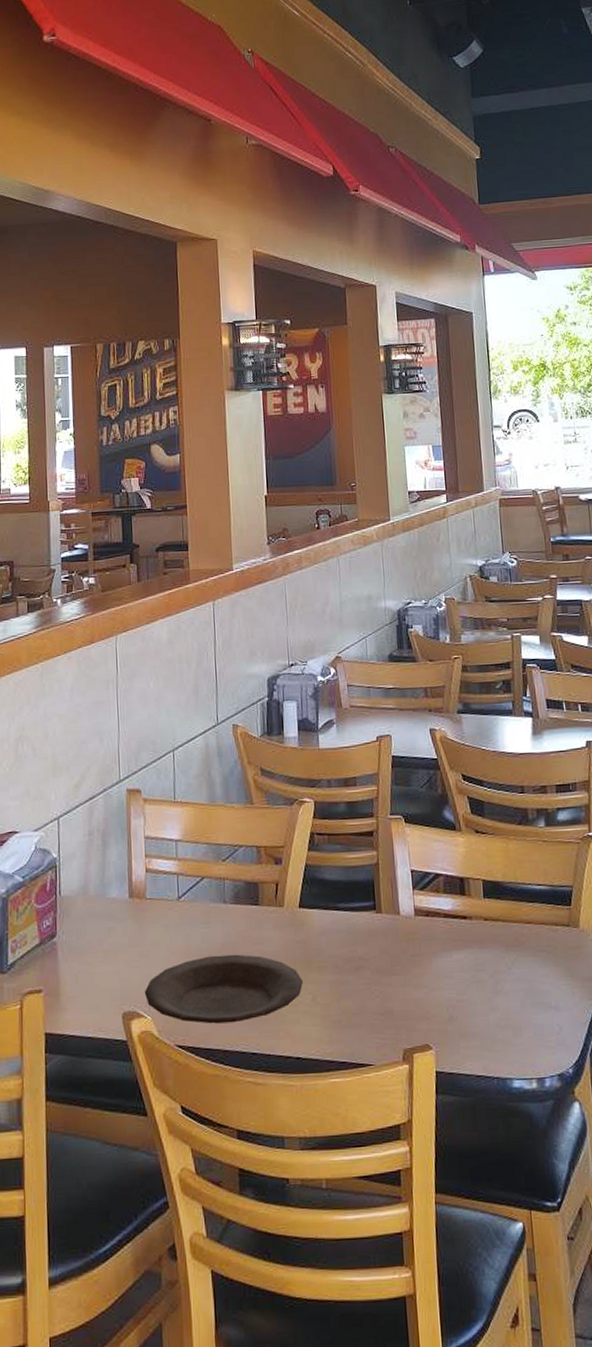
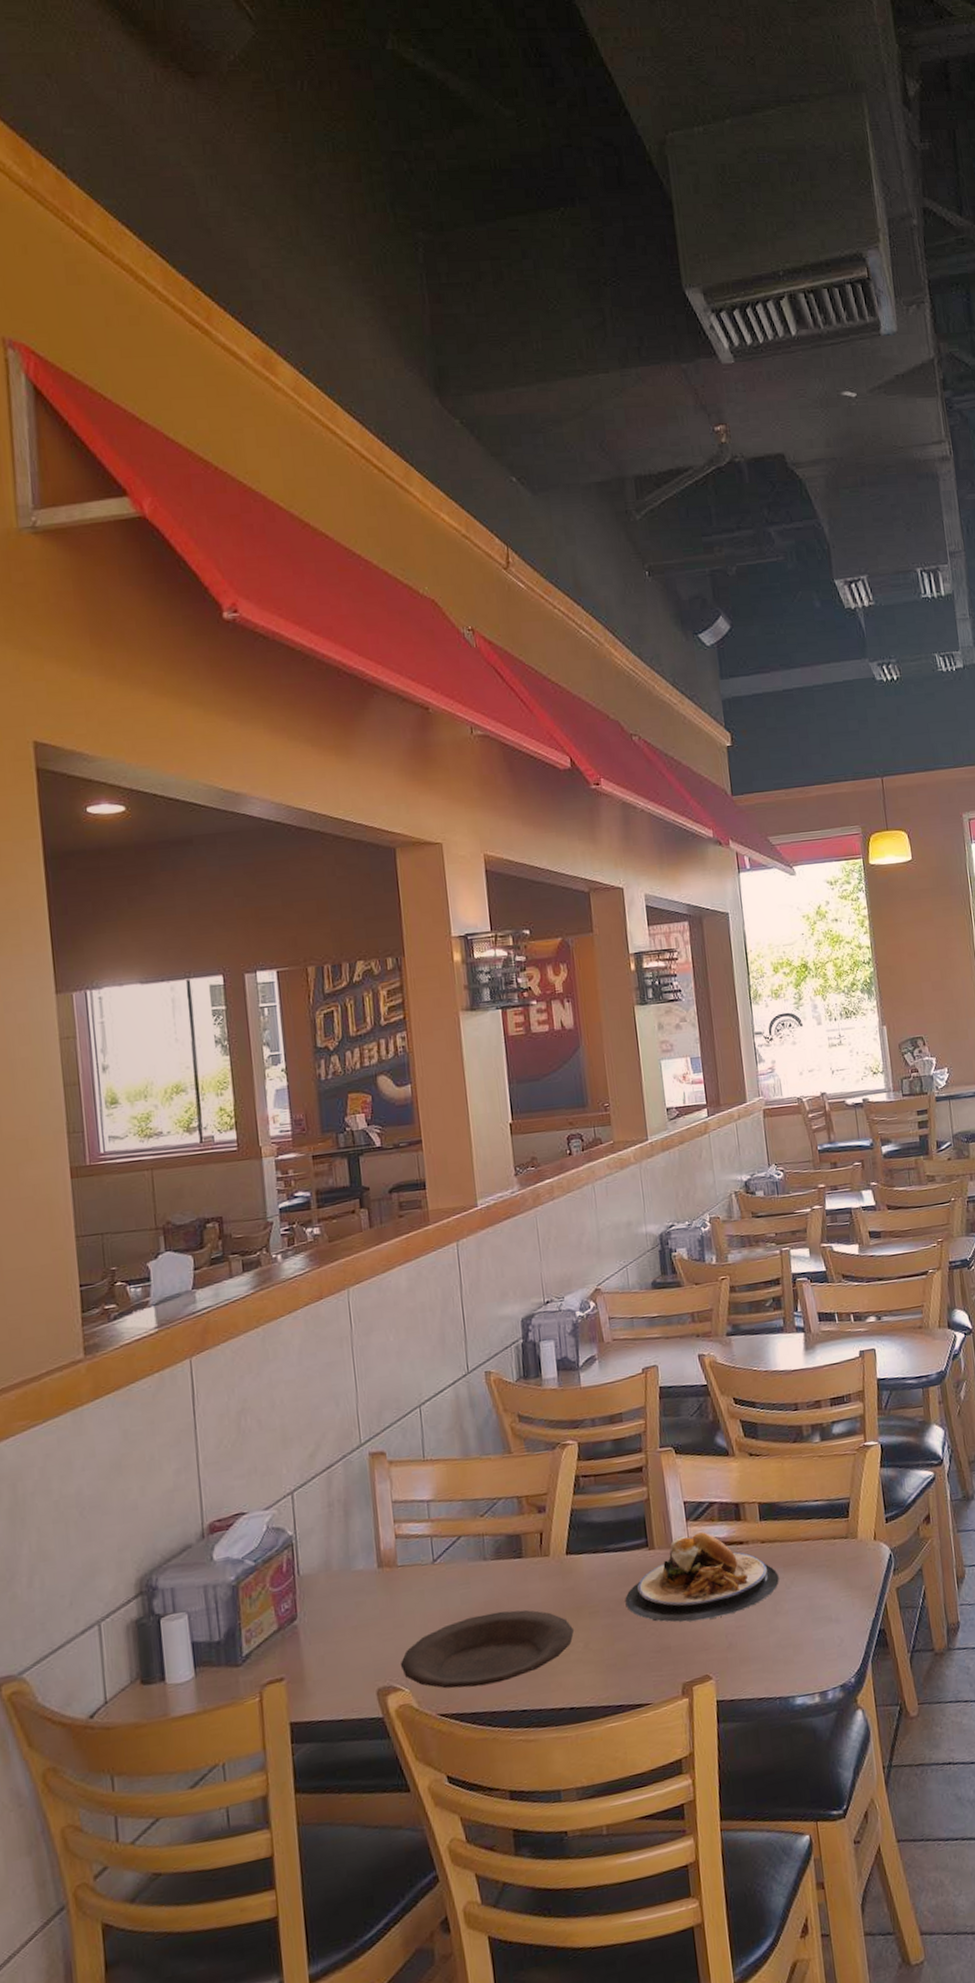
plate: none [352,902,501,989] -> present [625,1532,779,1622]

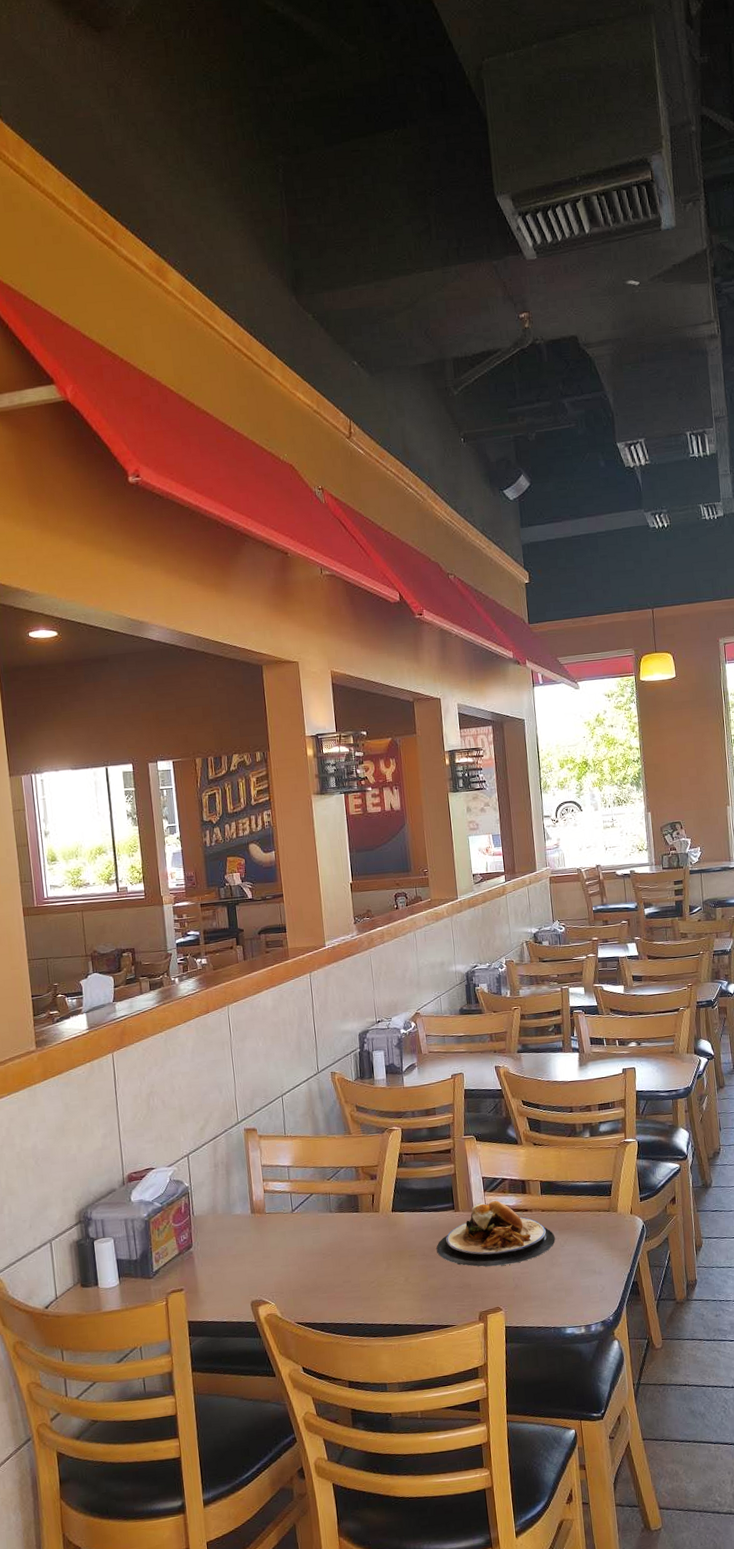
plate: present [401,1609,574,1689] -> none [268,1250,397,1305]

